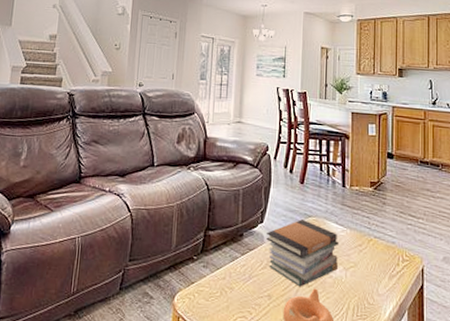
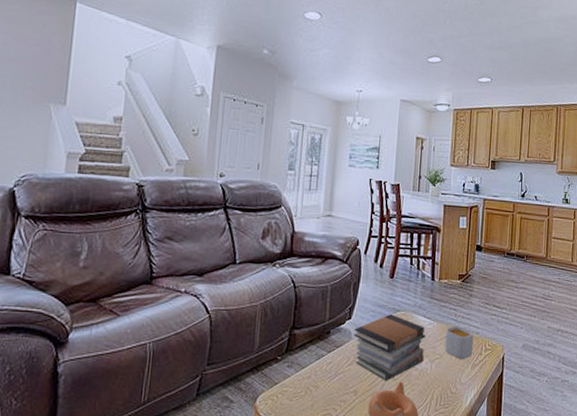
mug: none [358,234,390,269] -> present [444,326,474,359]

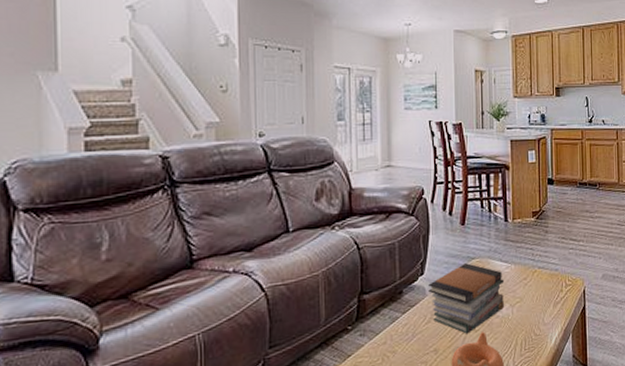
mug: present [444,326,474,359] -> none [524,265,554,299]

